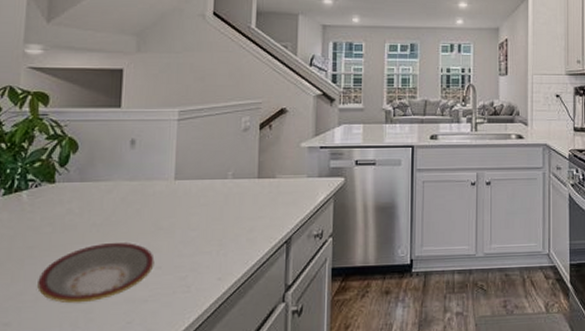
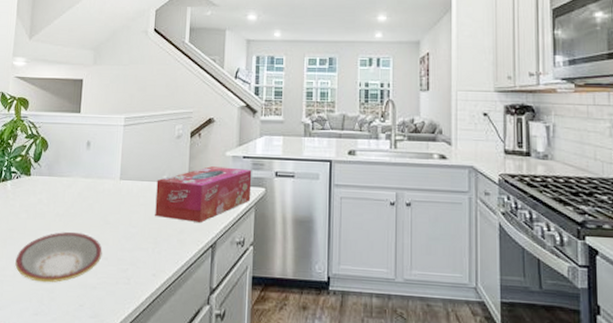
tissue box: none [219,159,330,219] -> present [155,166,252,222]

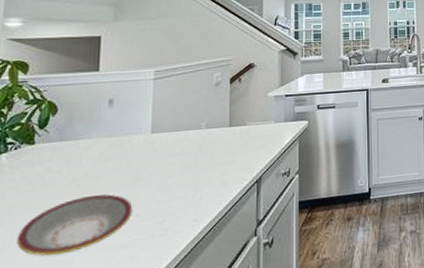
tissue box: present [155,166,252,222] -> none [194,106,295,164]

